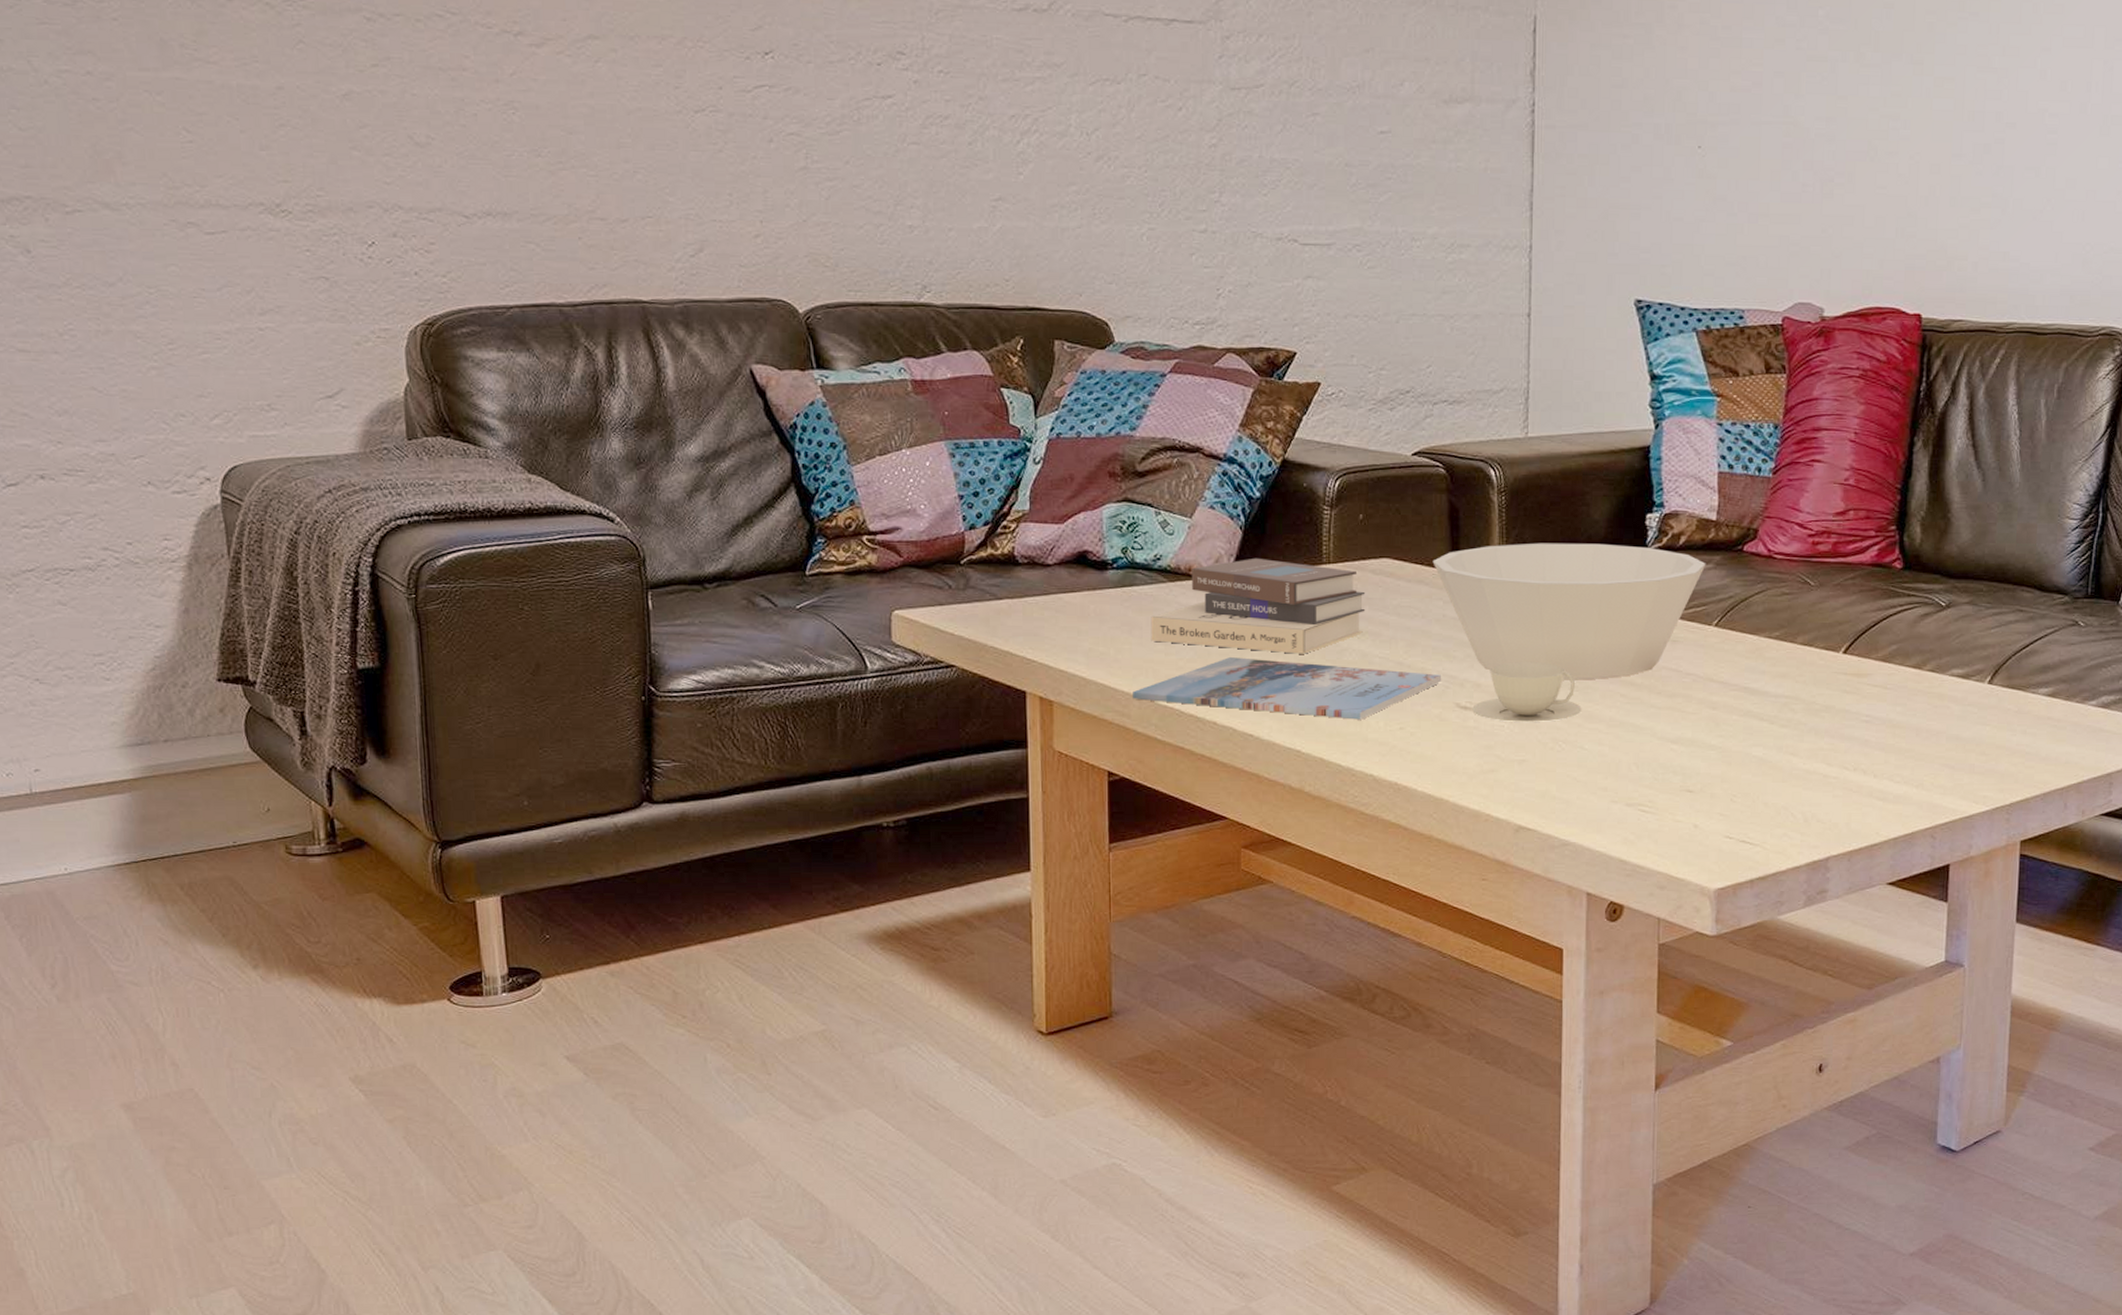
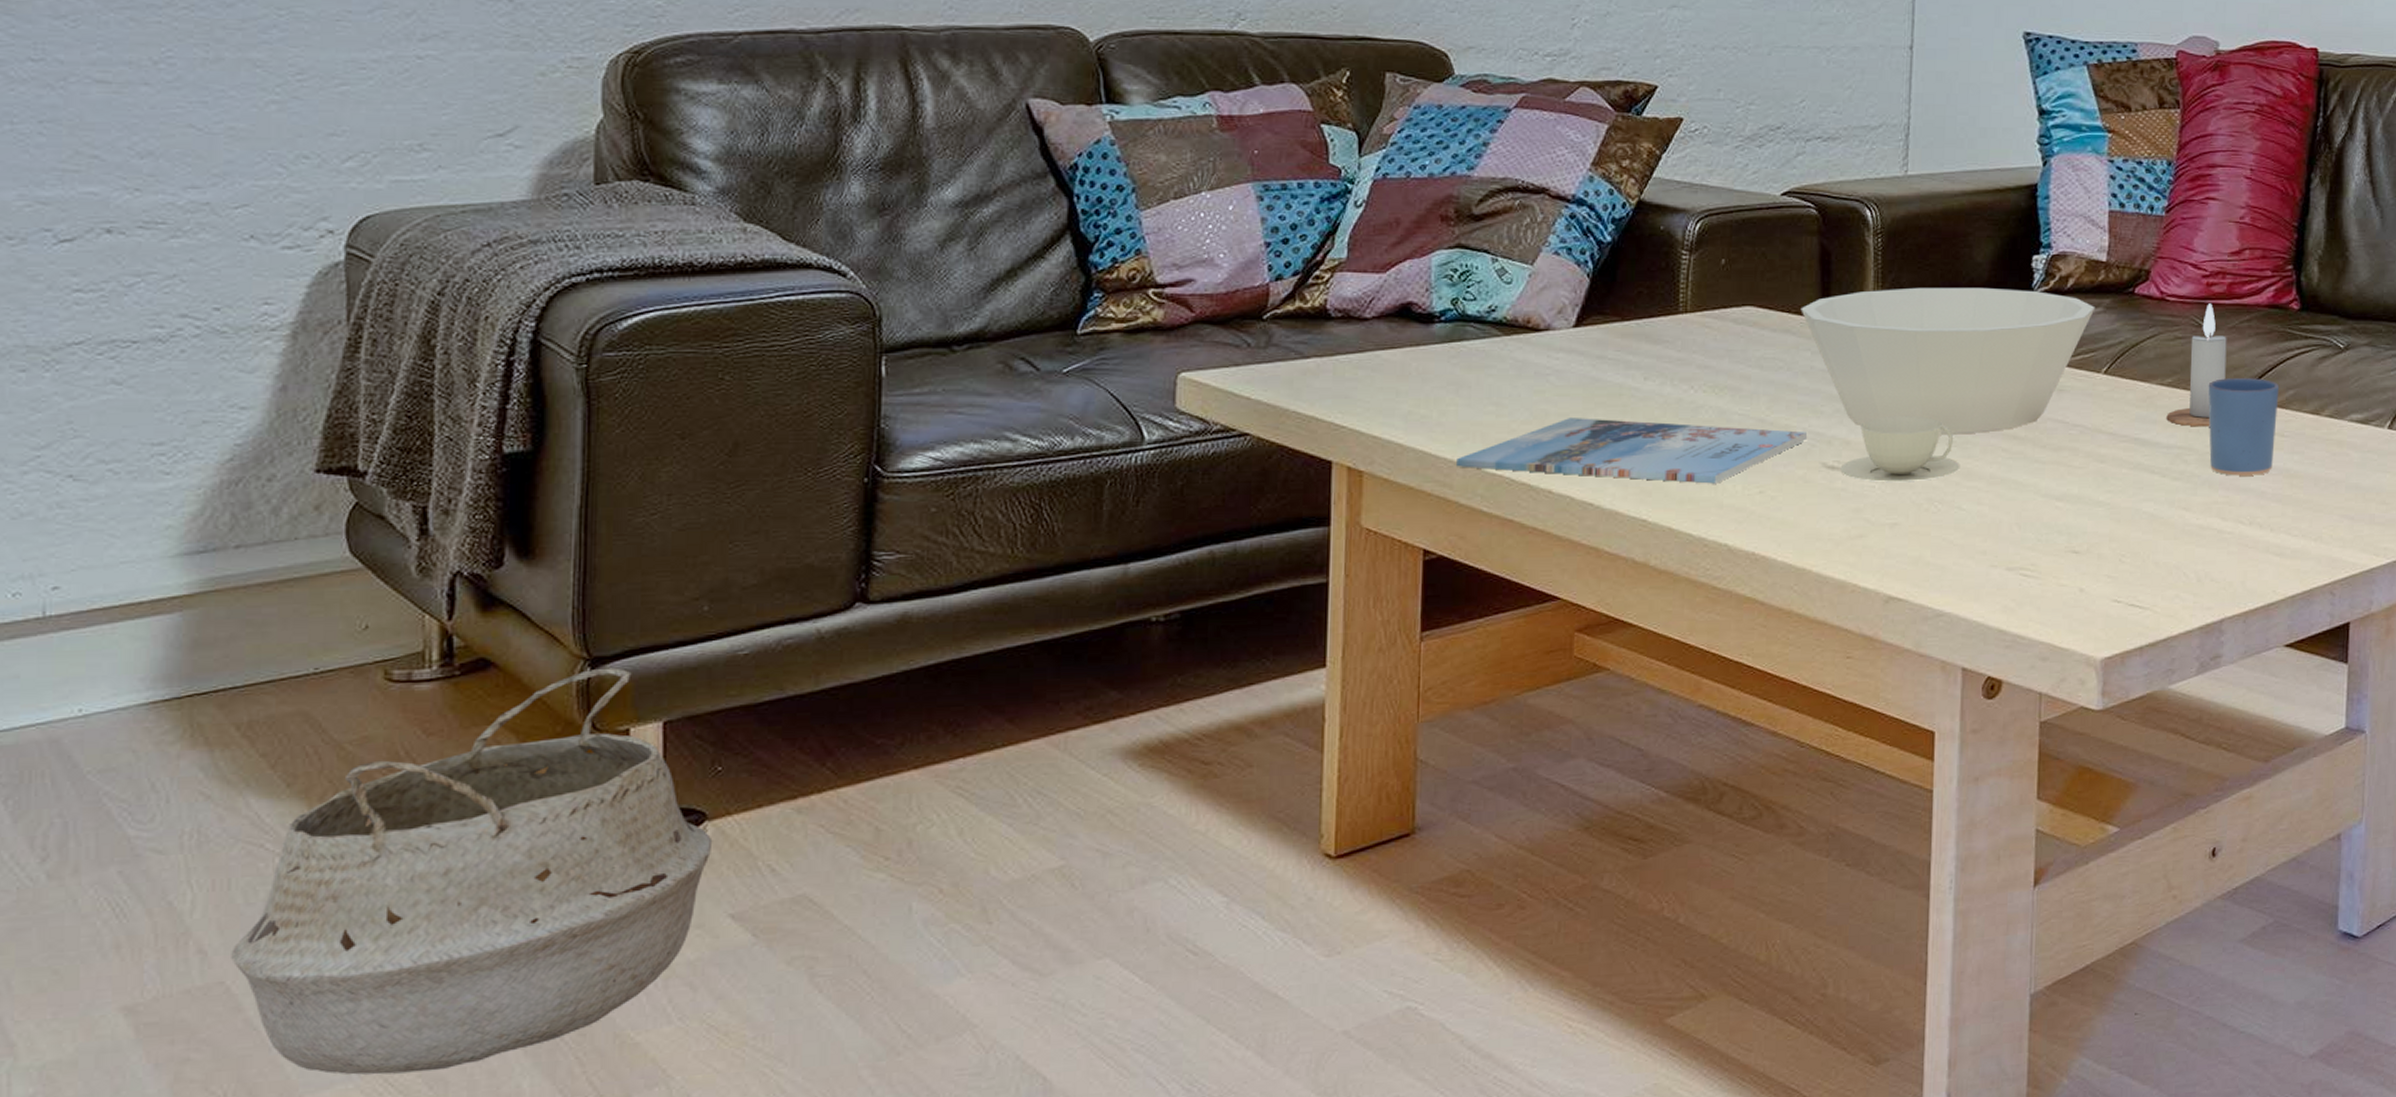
woven basket: none [196,850,548,1168] -> present [231,667,713,1075]
books: present [1151,557,1366,654] -> none [1480,307,1726,413]
candle: none [1774,561,1832,678] -> present [2166,303,2227,427]
mug: none [1813,632,1883,725] -> present [2208,377,2280,476]

